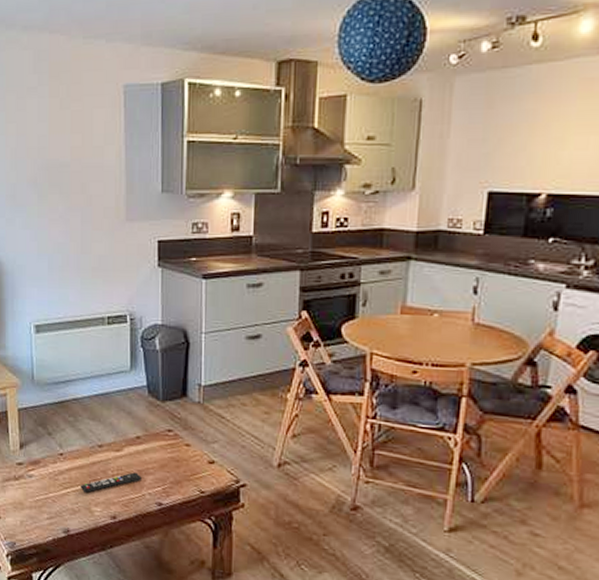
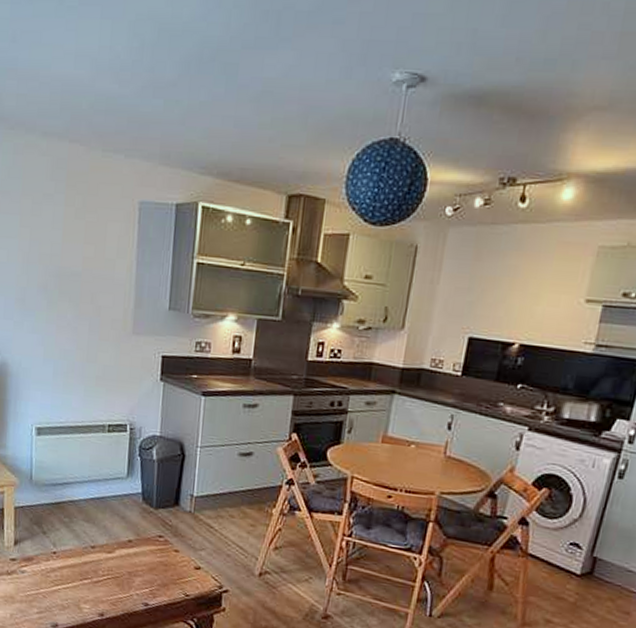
remote control: present [80,472,142,494] -> none [70,573,131,591]

